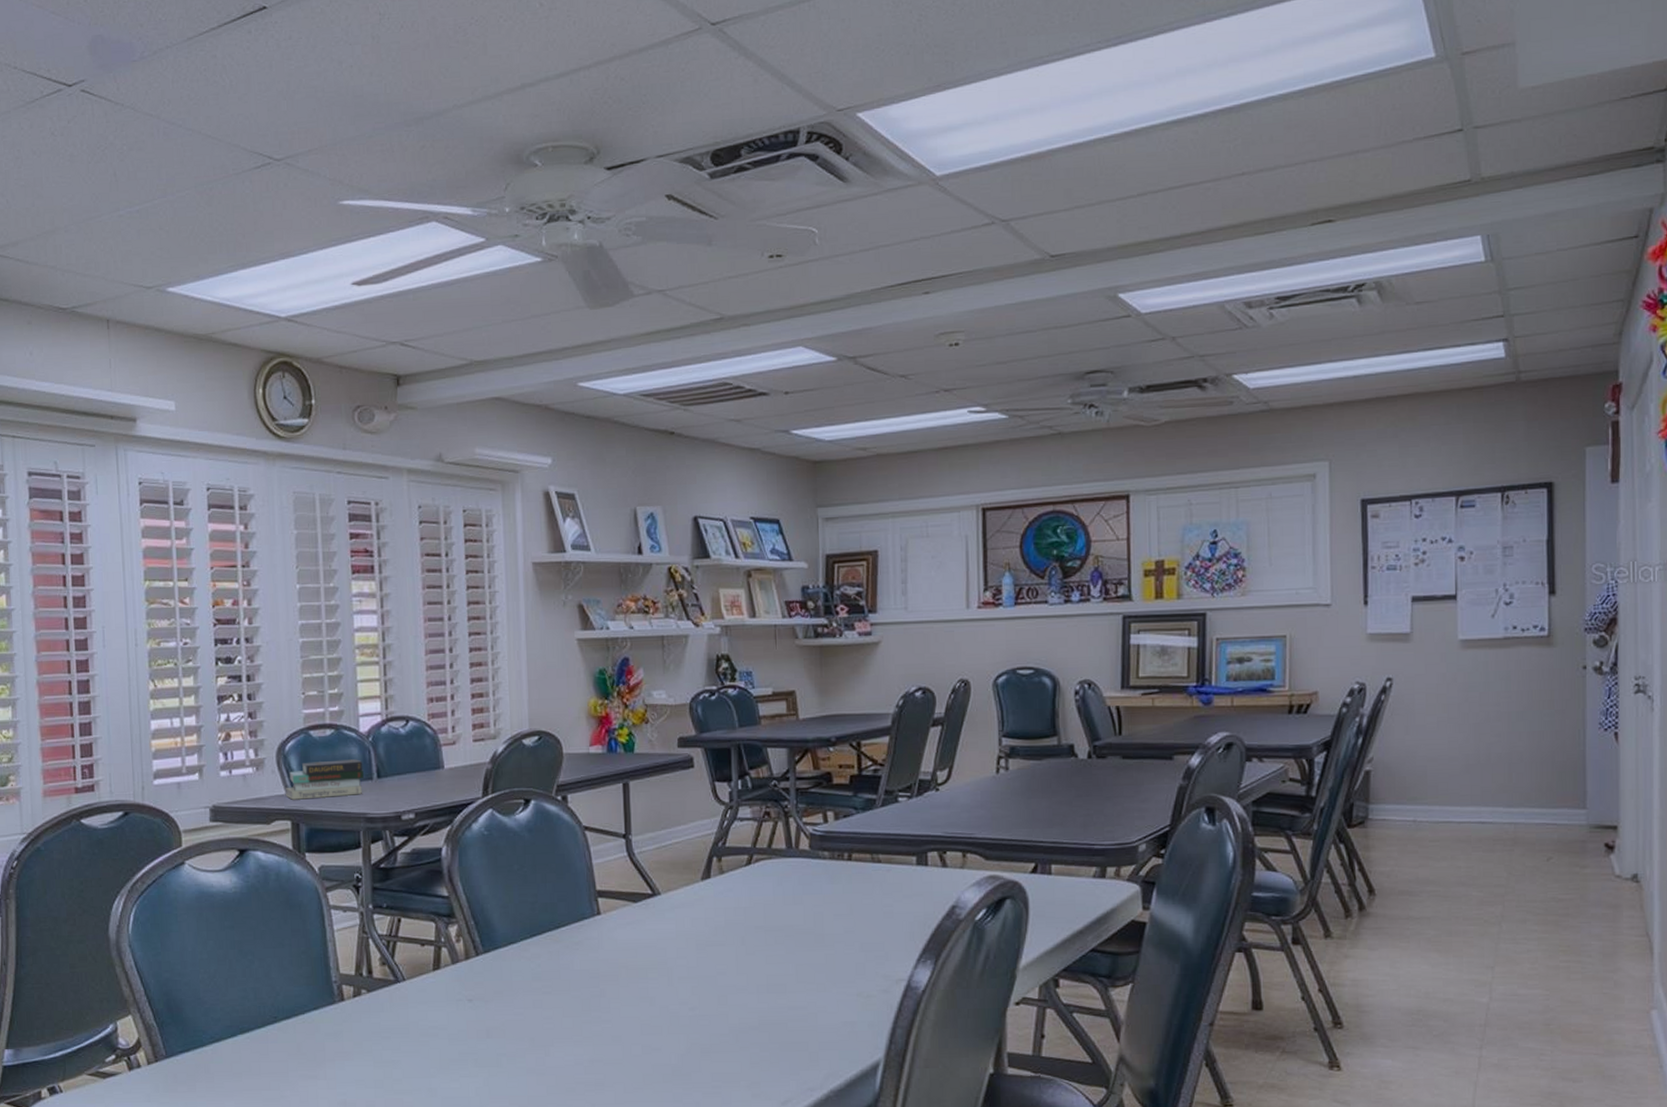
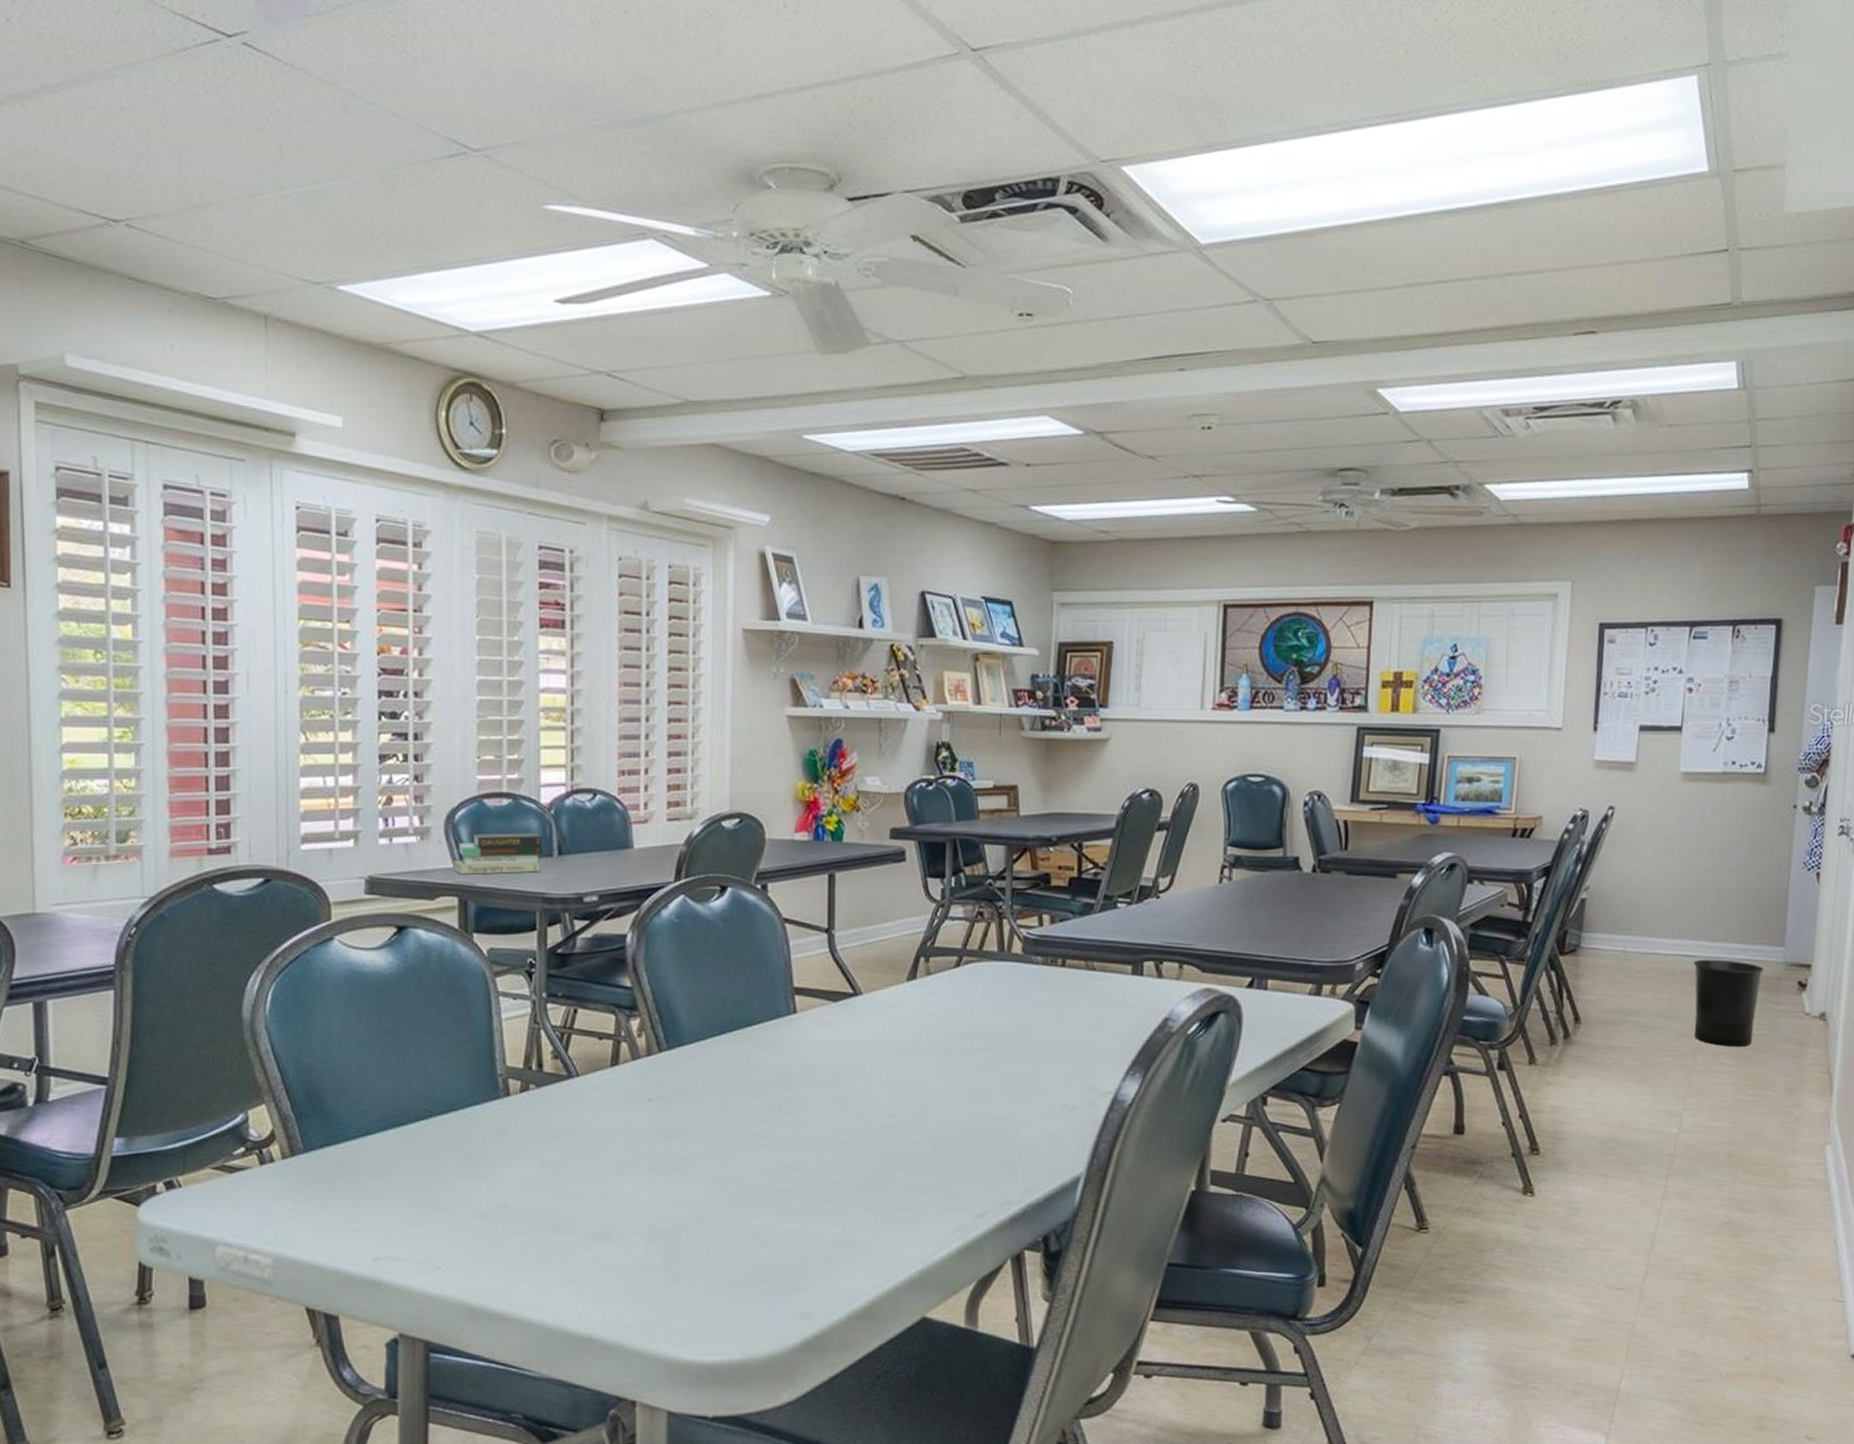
waste bin: none [1490,825,1566,912] -> present [1693,959,1764,1046]

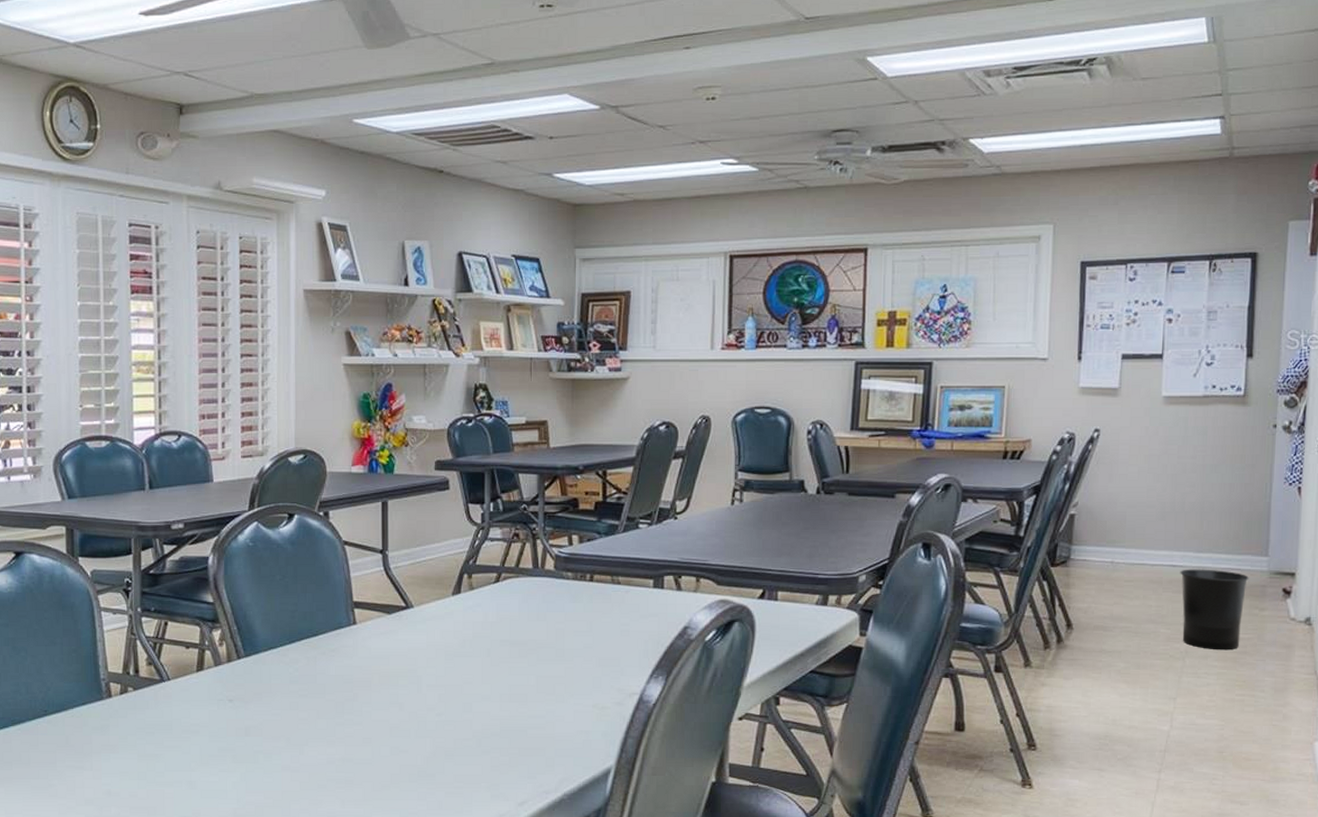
books: present [454,833,543,875] -> none [62,470,136,507]

